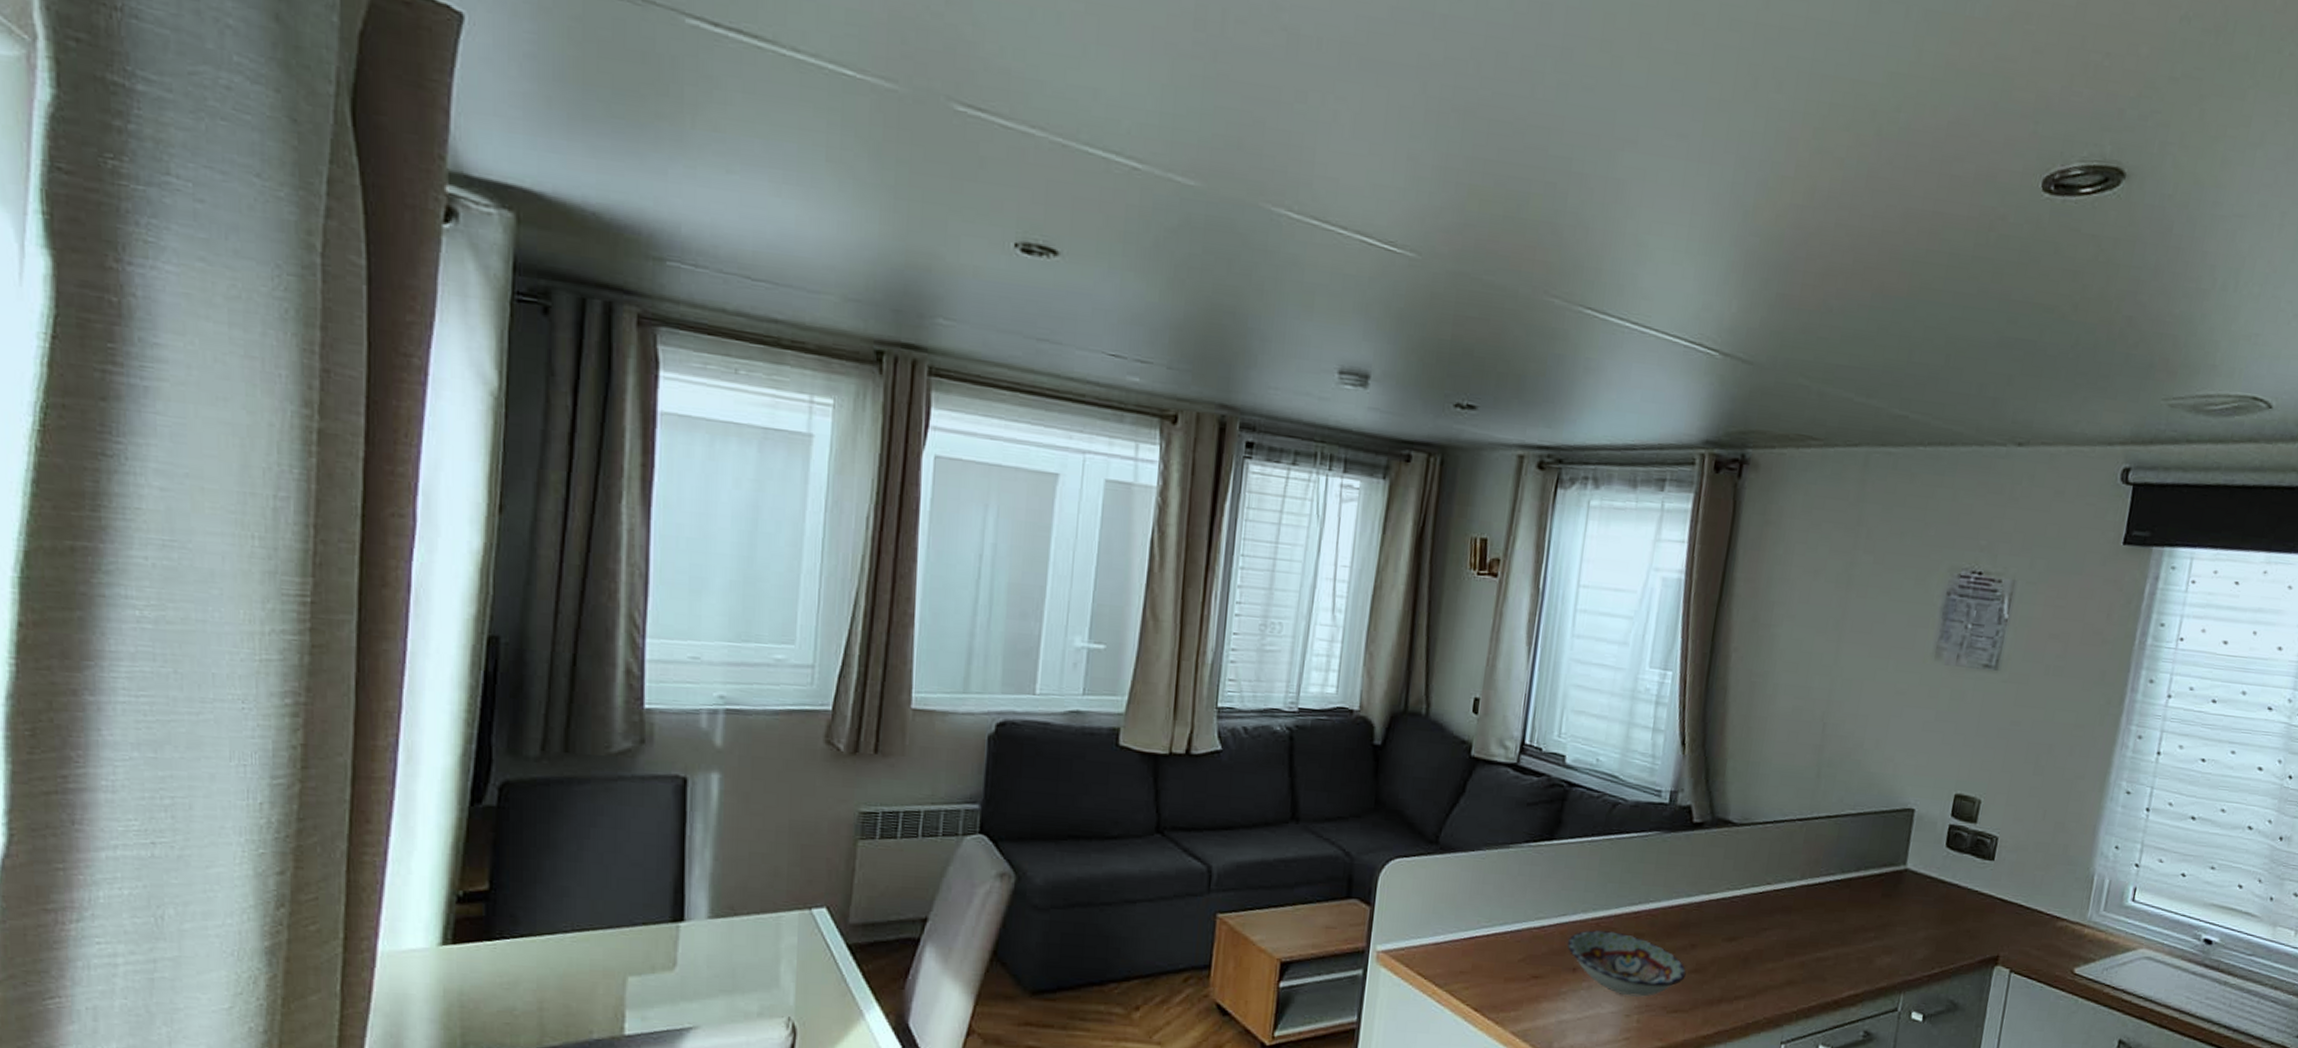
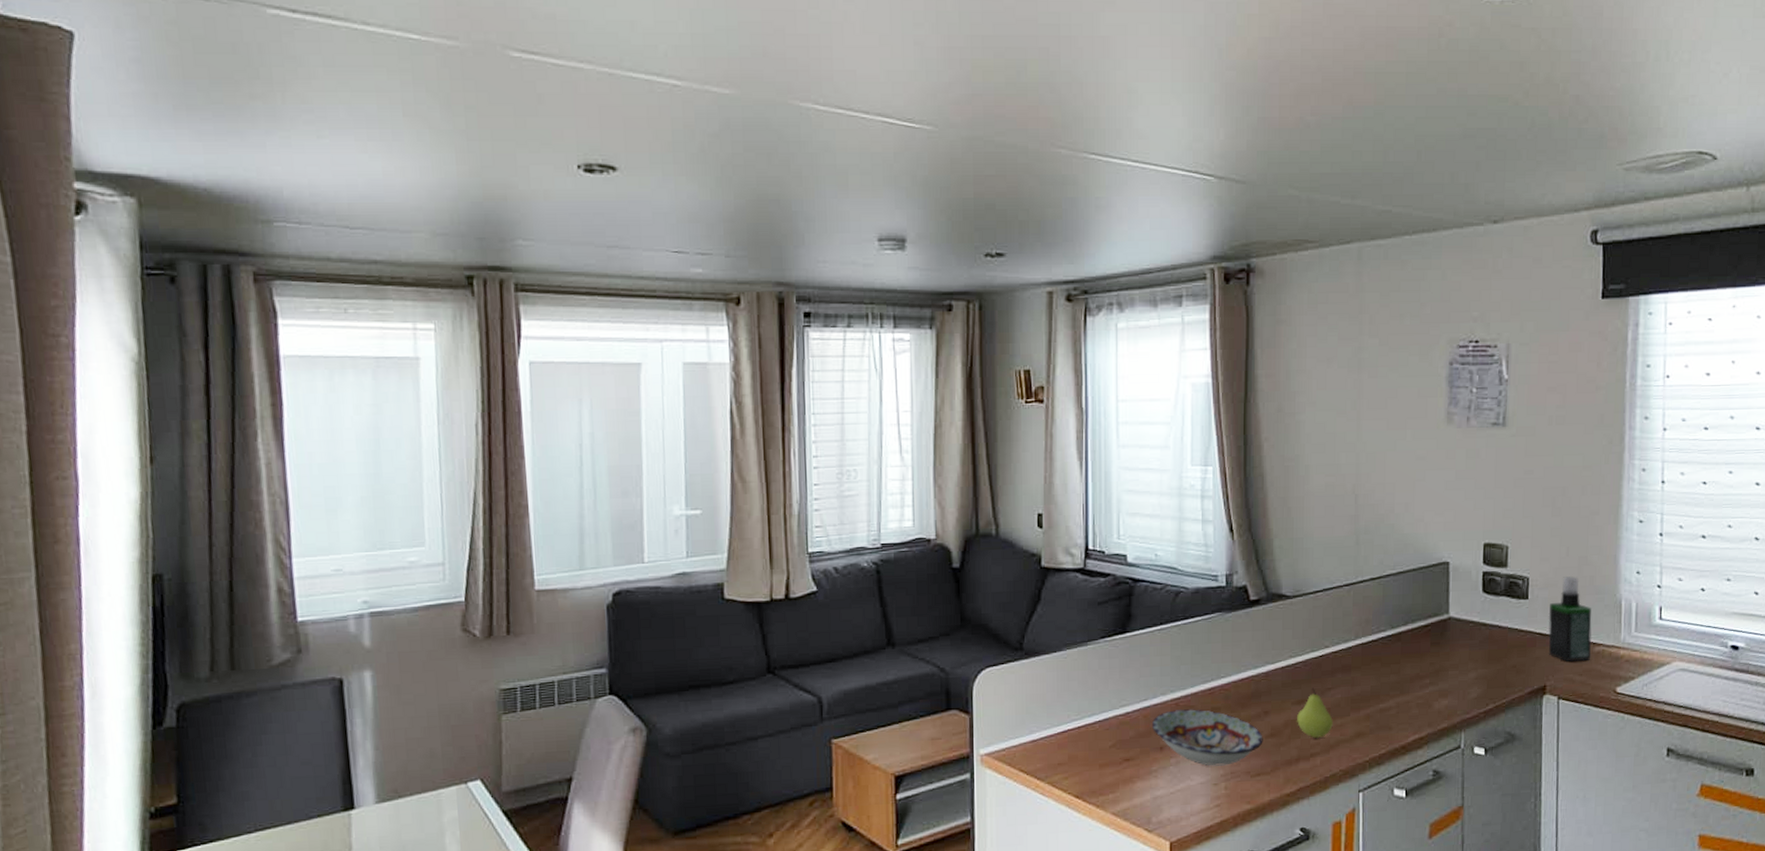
fruit: none [1725,925,1764,981] -> present [1297,687,1333,739]
spray bottle: none [2007,841,2061,935] -> present [1548,576,1592,663]

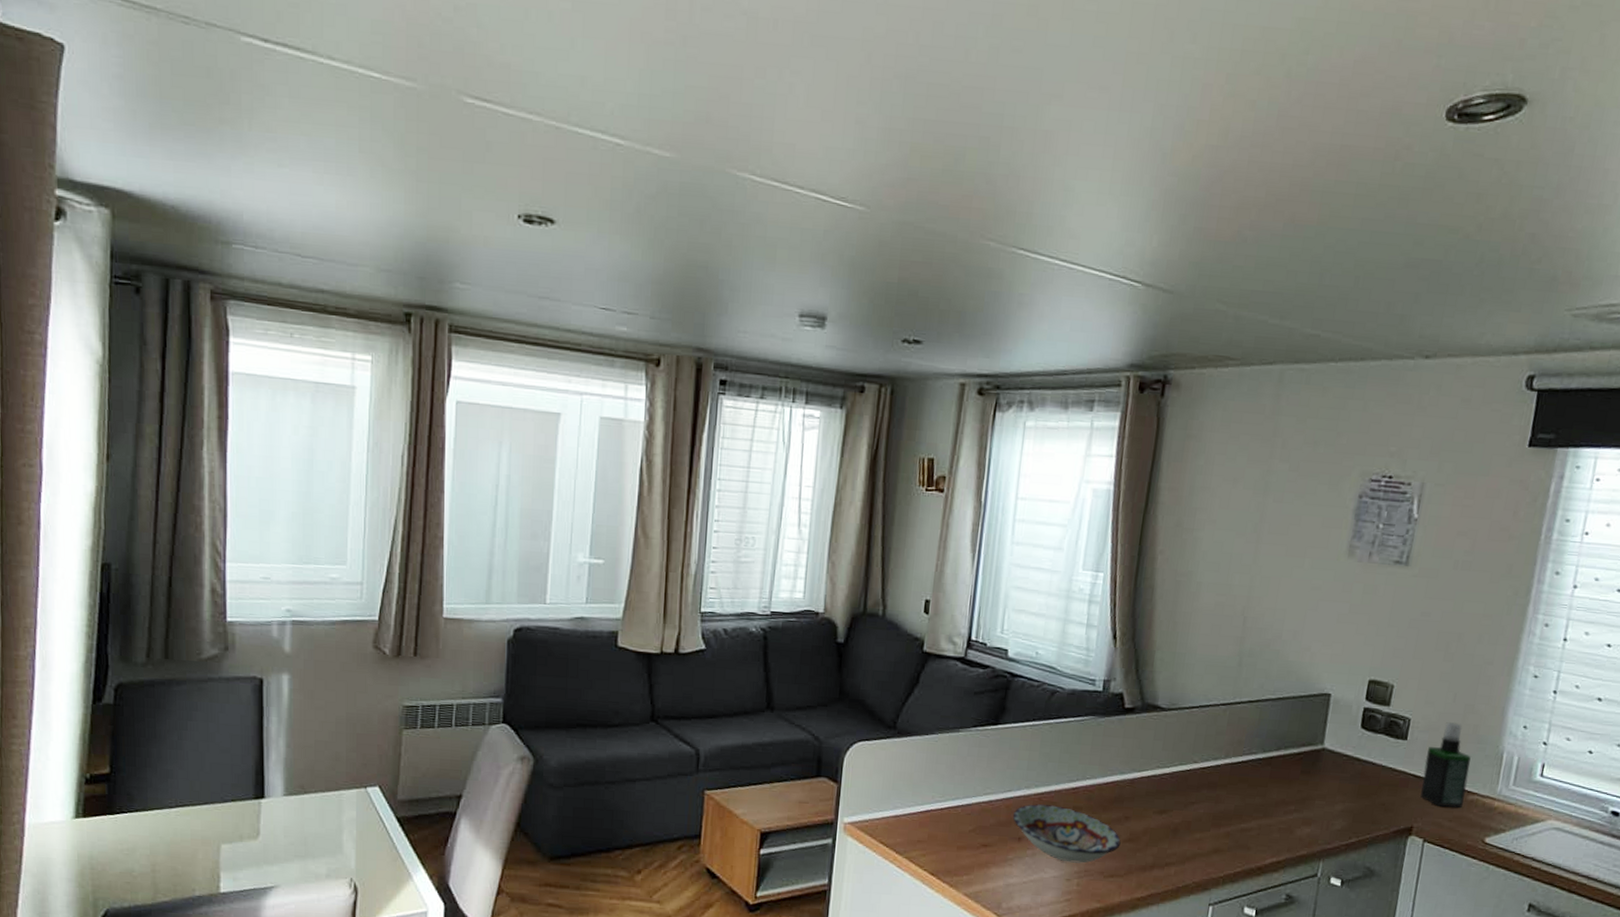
fruit: present [1297,687,1333,739] -> none [1156,799,1193,850]

